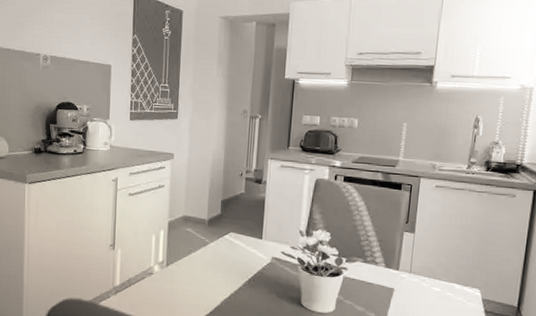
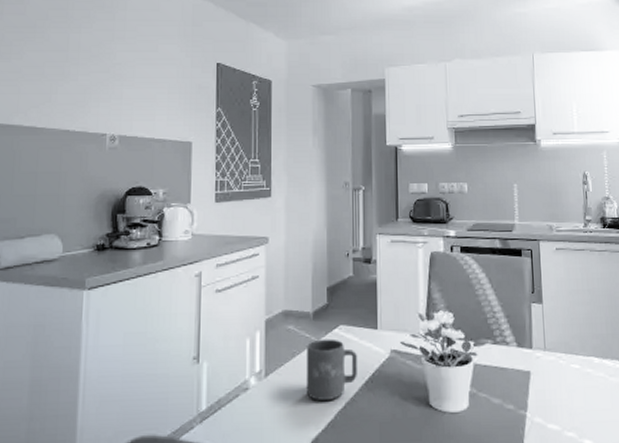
mug: none [198,242,244,290] -> present [306,339,358,400]

